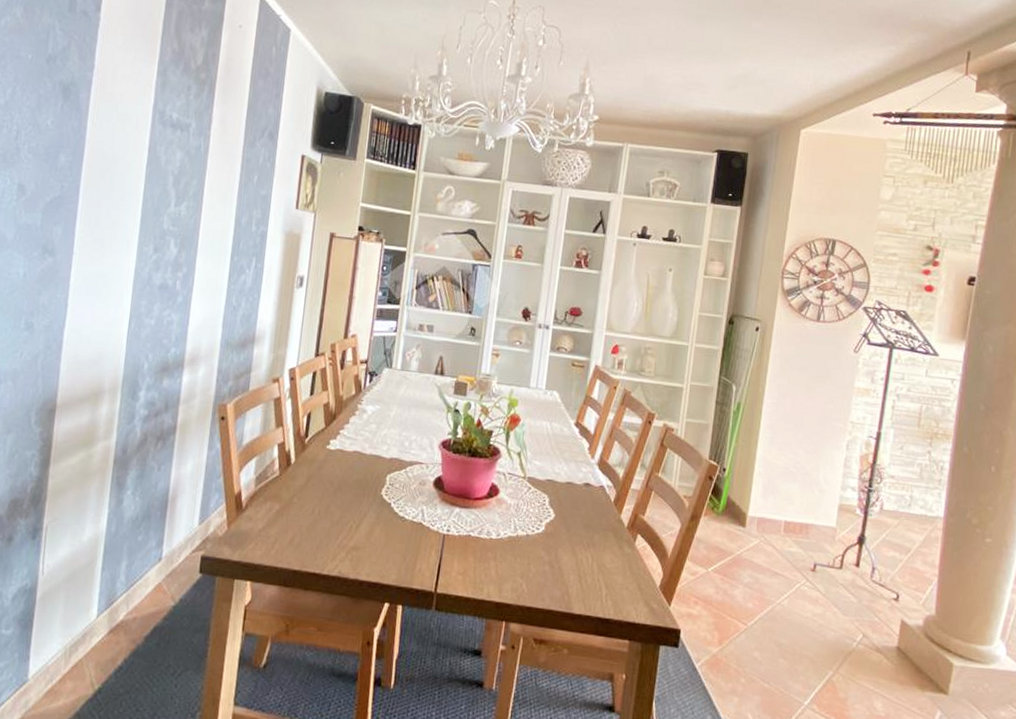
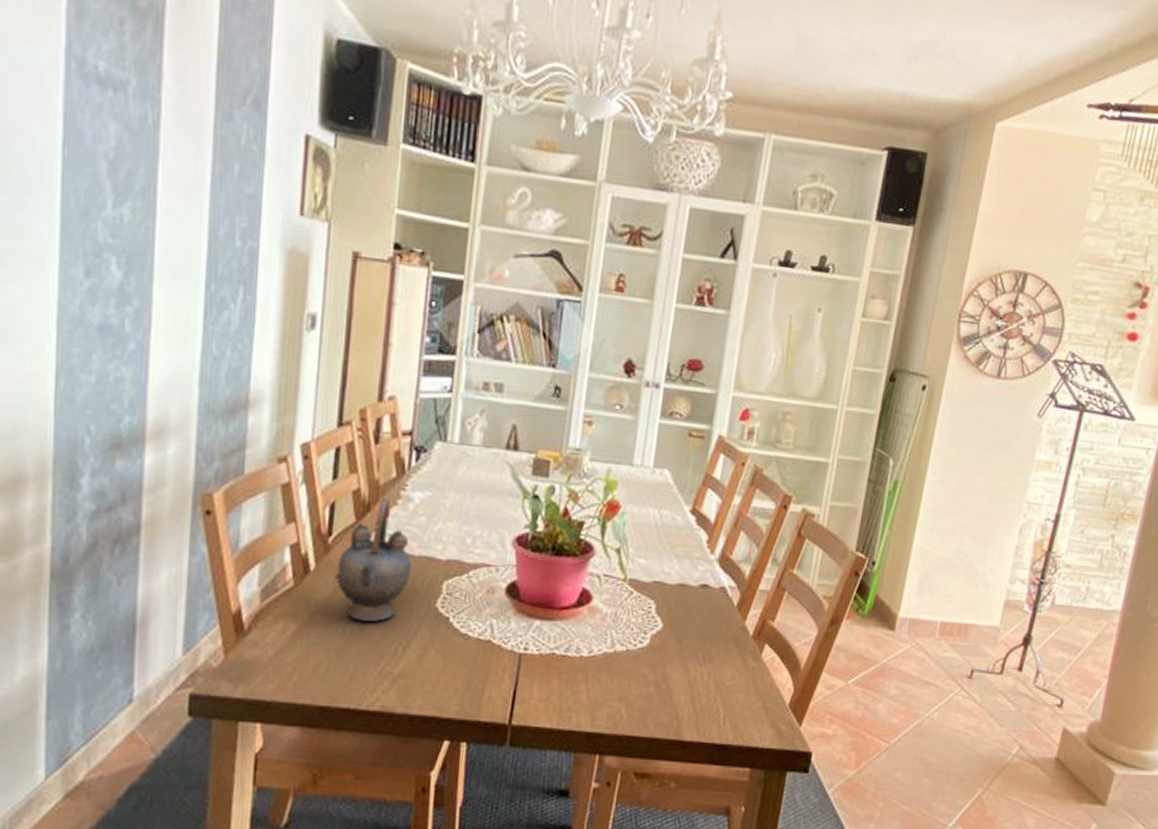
teapot: none [308,410,365,505] -> present [335,498,412,621]

